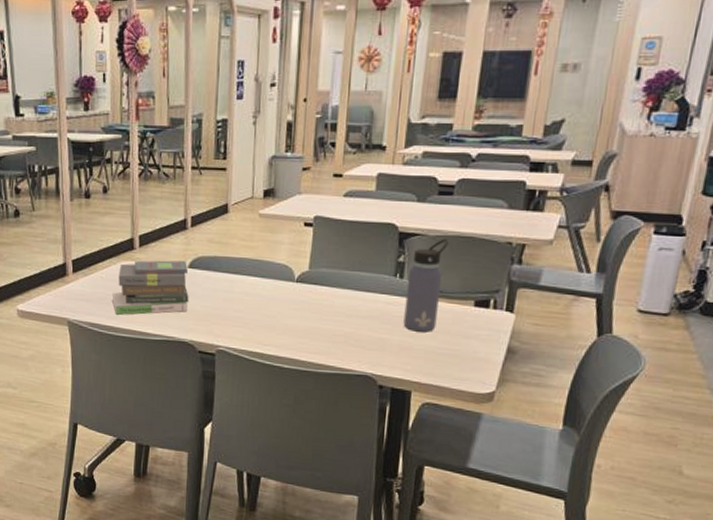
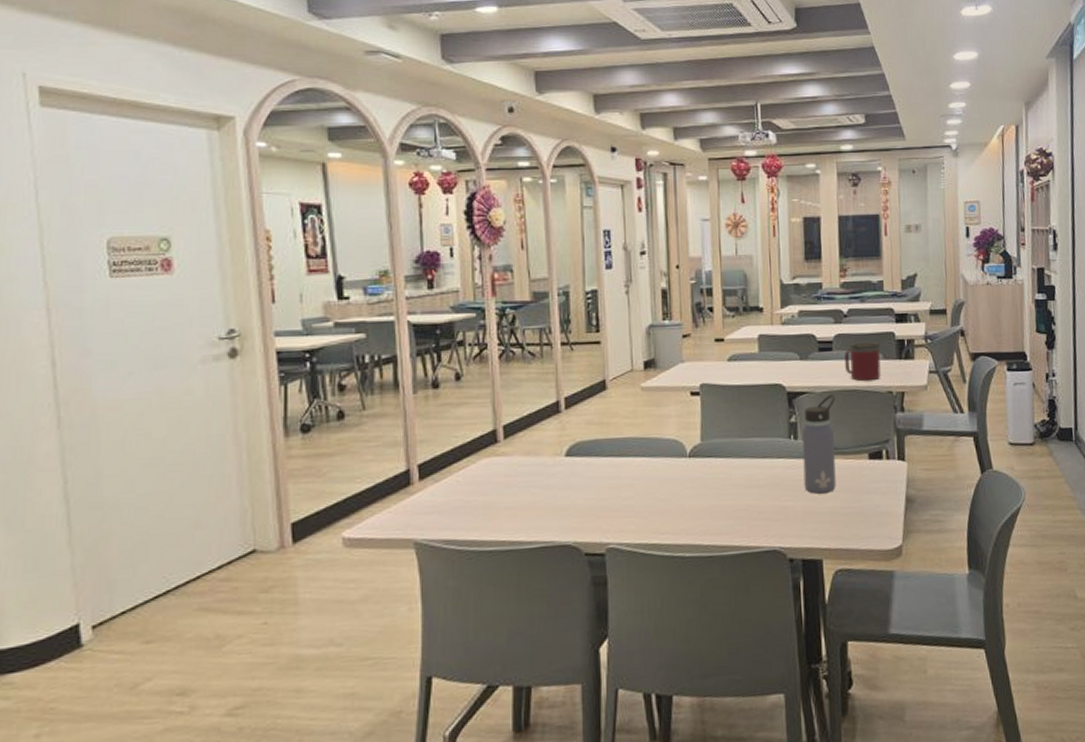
books: present [111,260,189,315] -> none [471,448,569,524]
beverage cup: none [464,188,508,229] -> present [844,341,881,381]

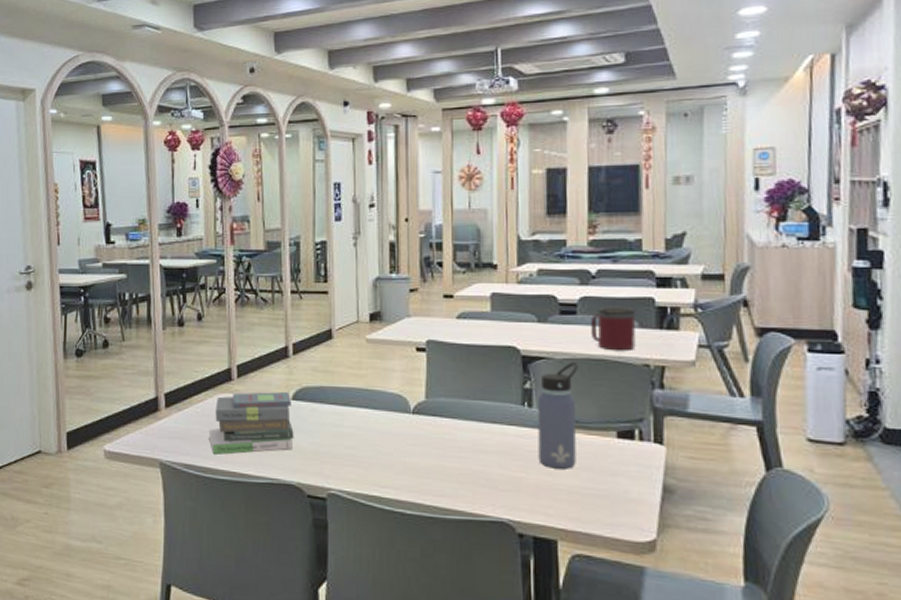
books: none [471,448,569,524] -> present [208,391,294,455]

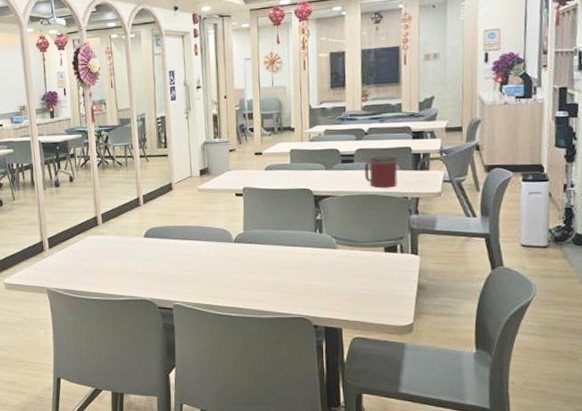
books: present [208,391,294,455] -> none [82,231,147,281]
water bottle: present [537,362,579,469] -> none [326,198,356,277]

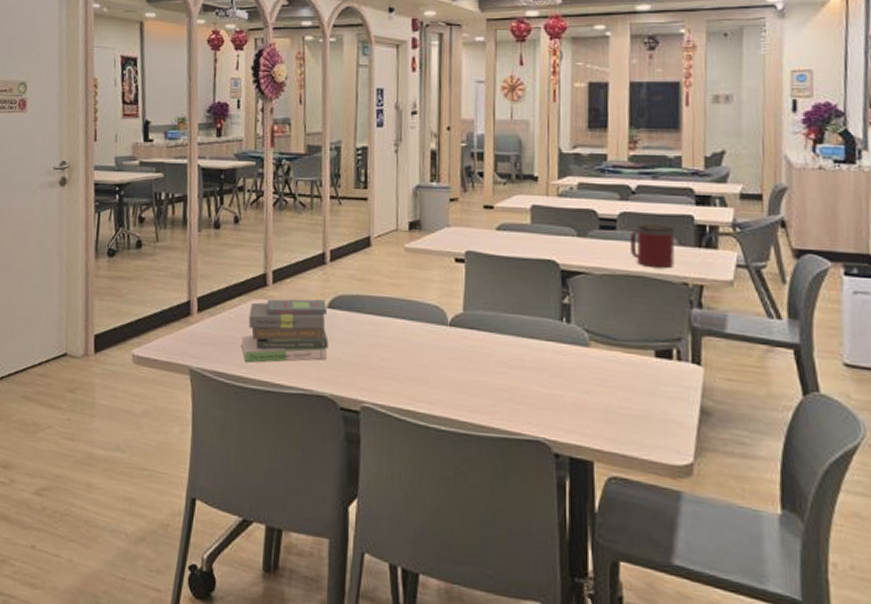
books: none [82,231,147,281] -> present [240,299,329,363]

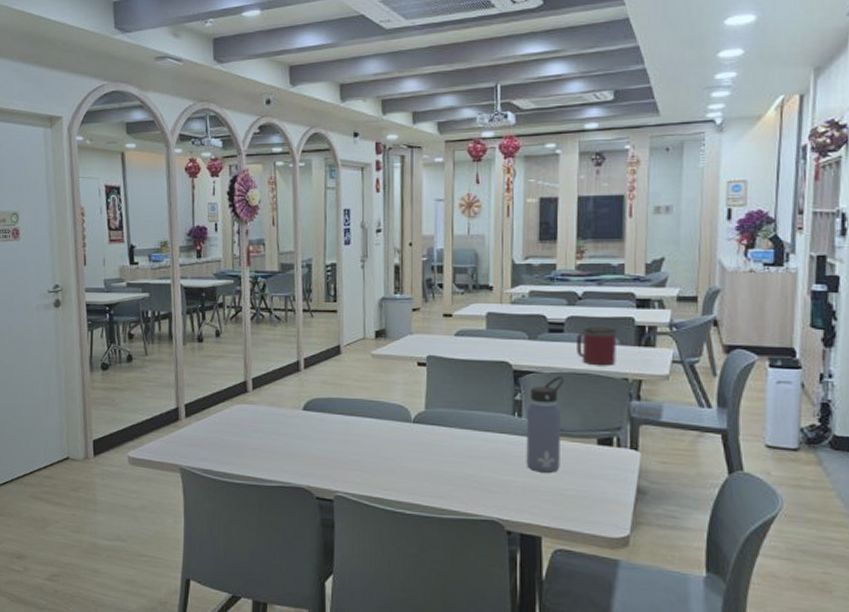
books: present [240,299,329,363] -> none [225,402,304,460]
water bottle: none [575,278,618,388] -> present [526,376,564,473]

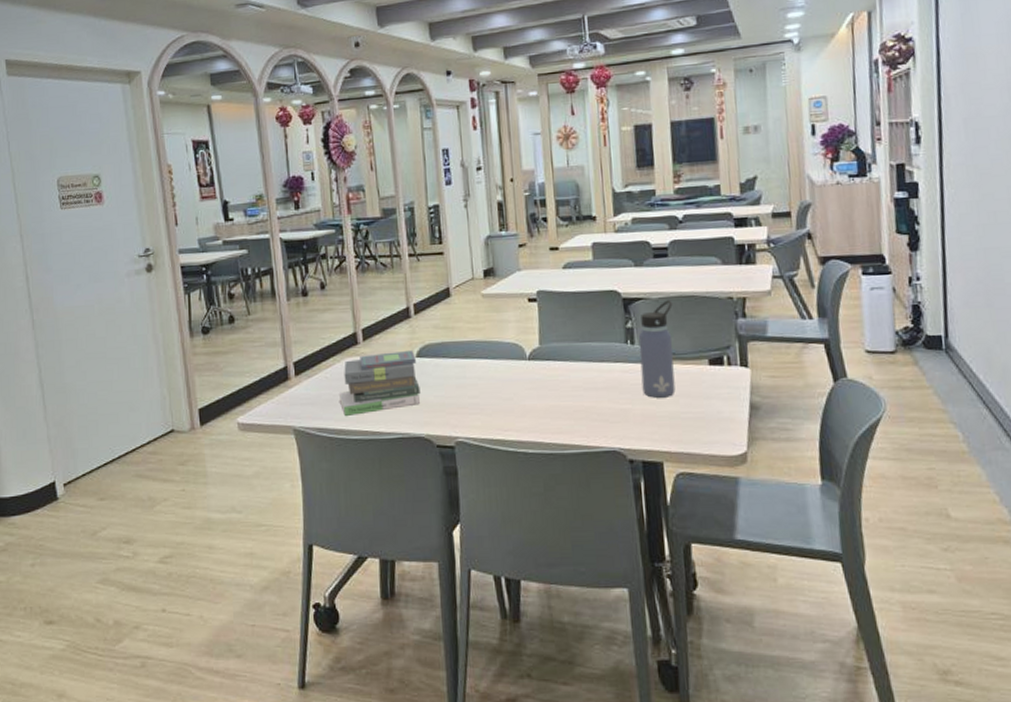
books: none [225,402,304,460] -> present [338,349,421,416]
beverage cup: present [577,325,617,365] -> none [680,246,720,287]

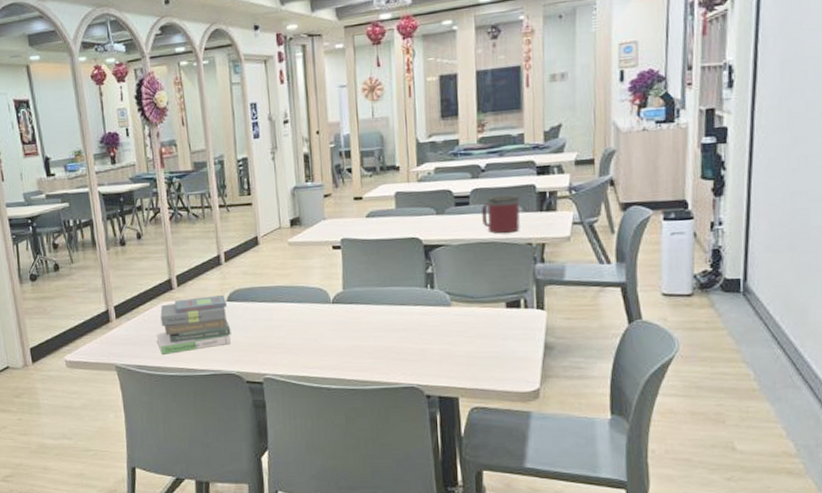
water bottle: present [638,300,676,398] -> none [438,246,473,339]
beverage cup: none [680,246,720,287] -> present [482,194,520,233]

